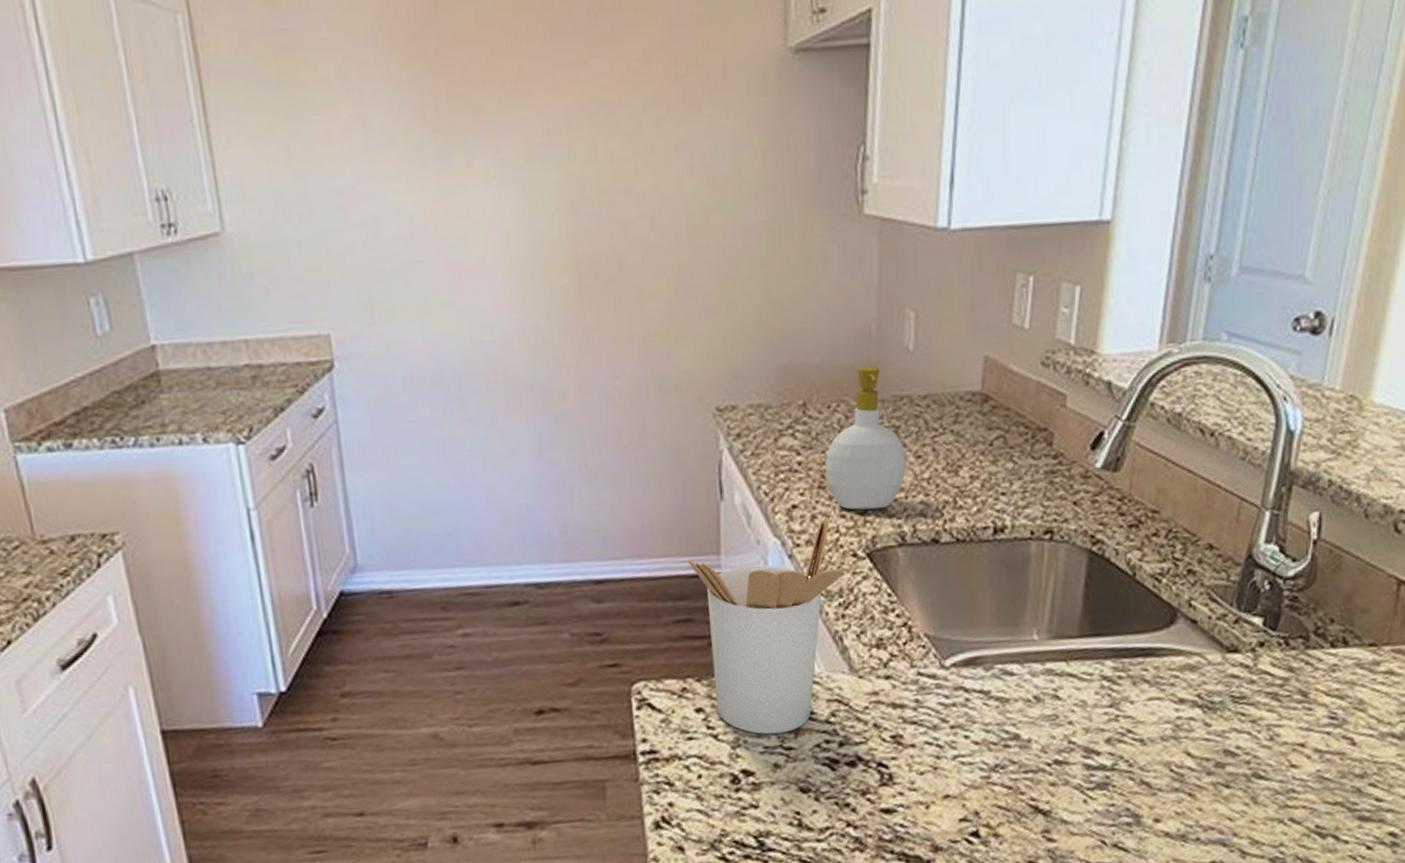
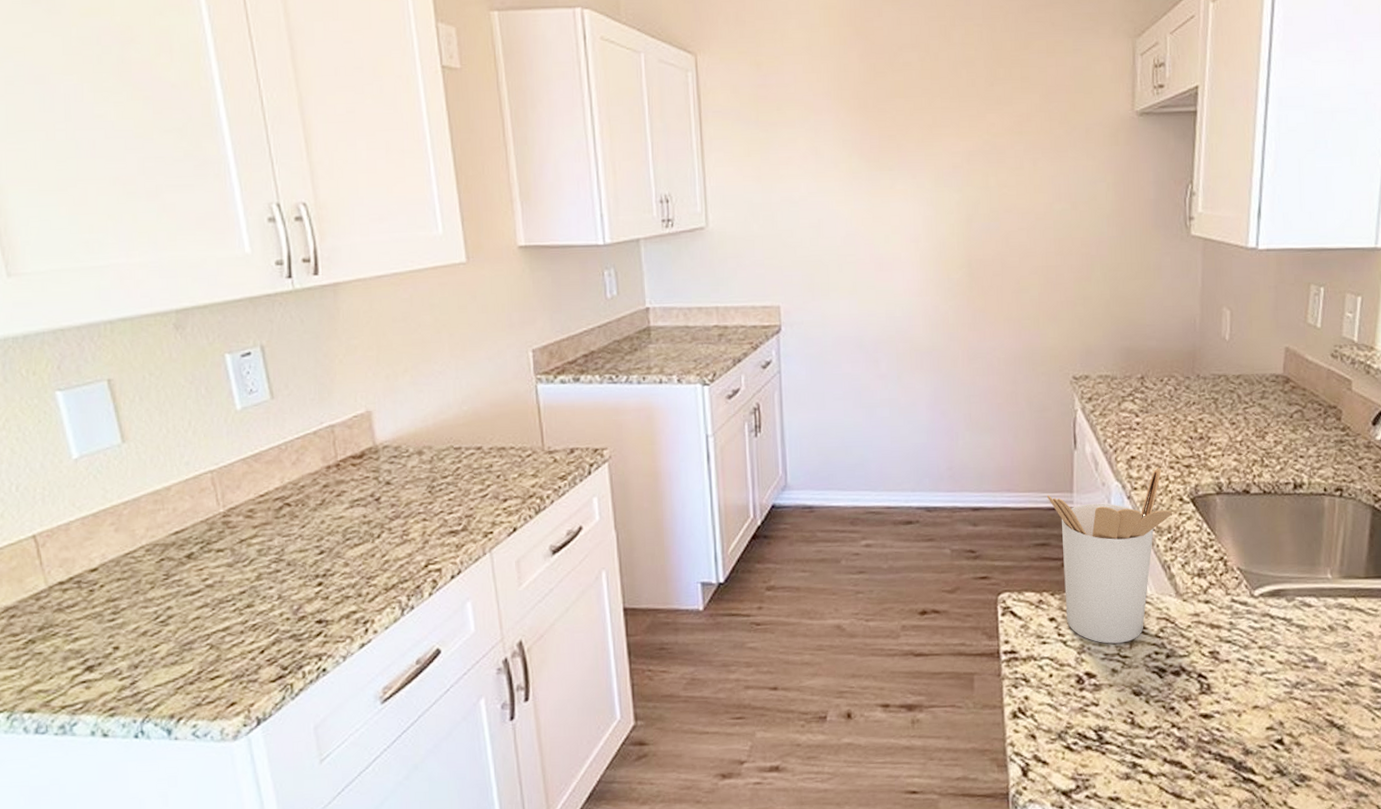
soap bottle: present [824,366,906,510] -> none [1157,351,1223,464]

